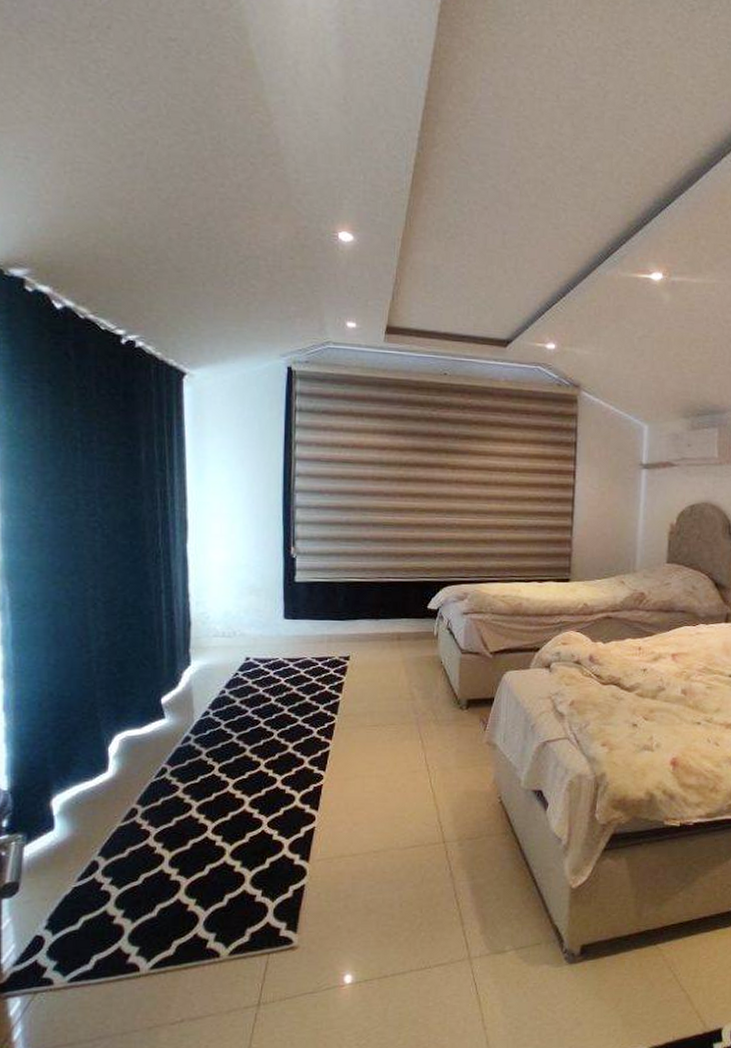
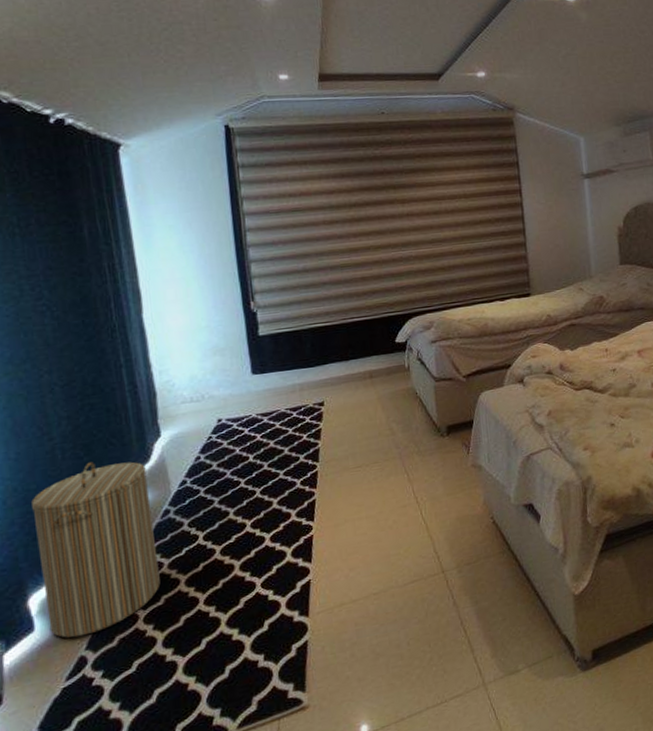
laundry hamper: none [65,679,174,842] -> present [31,461,160,638]

